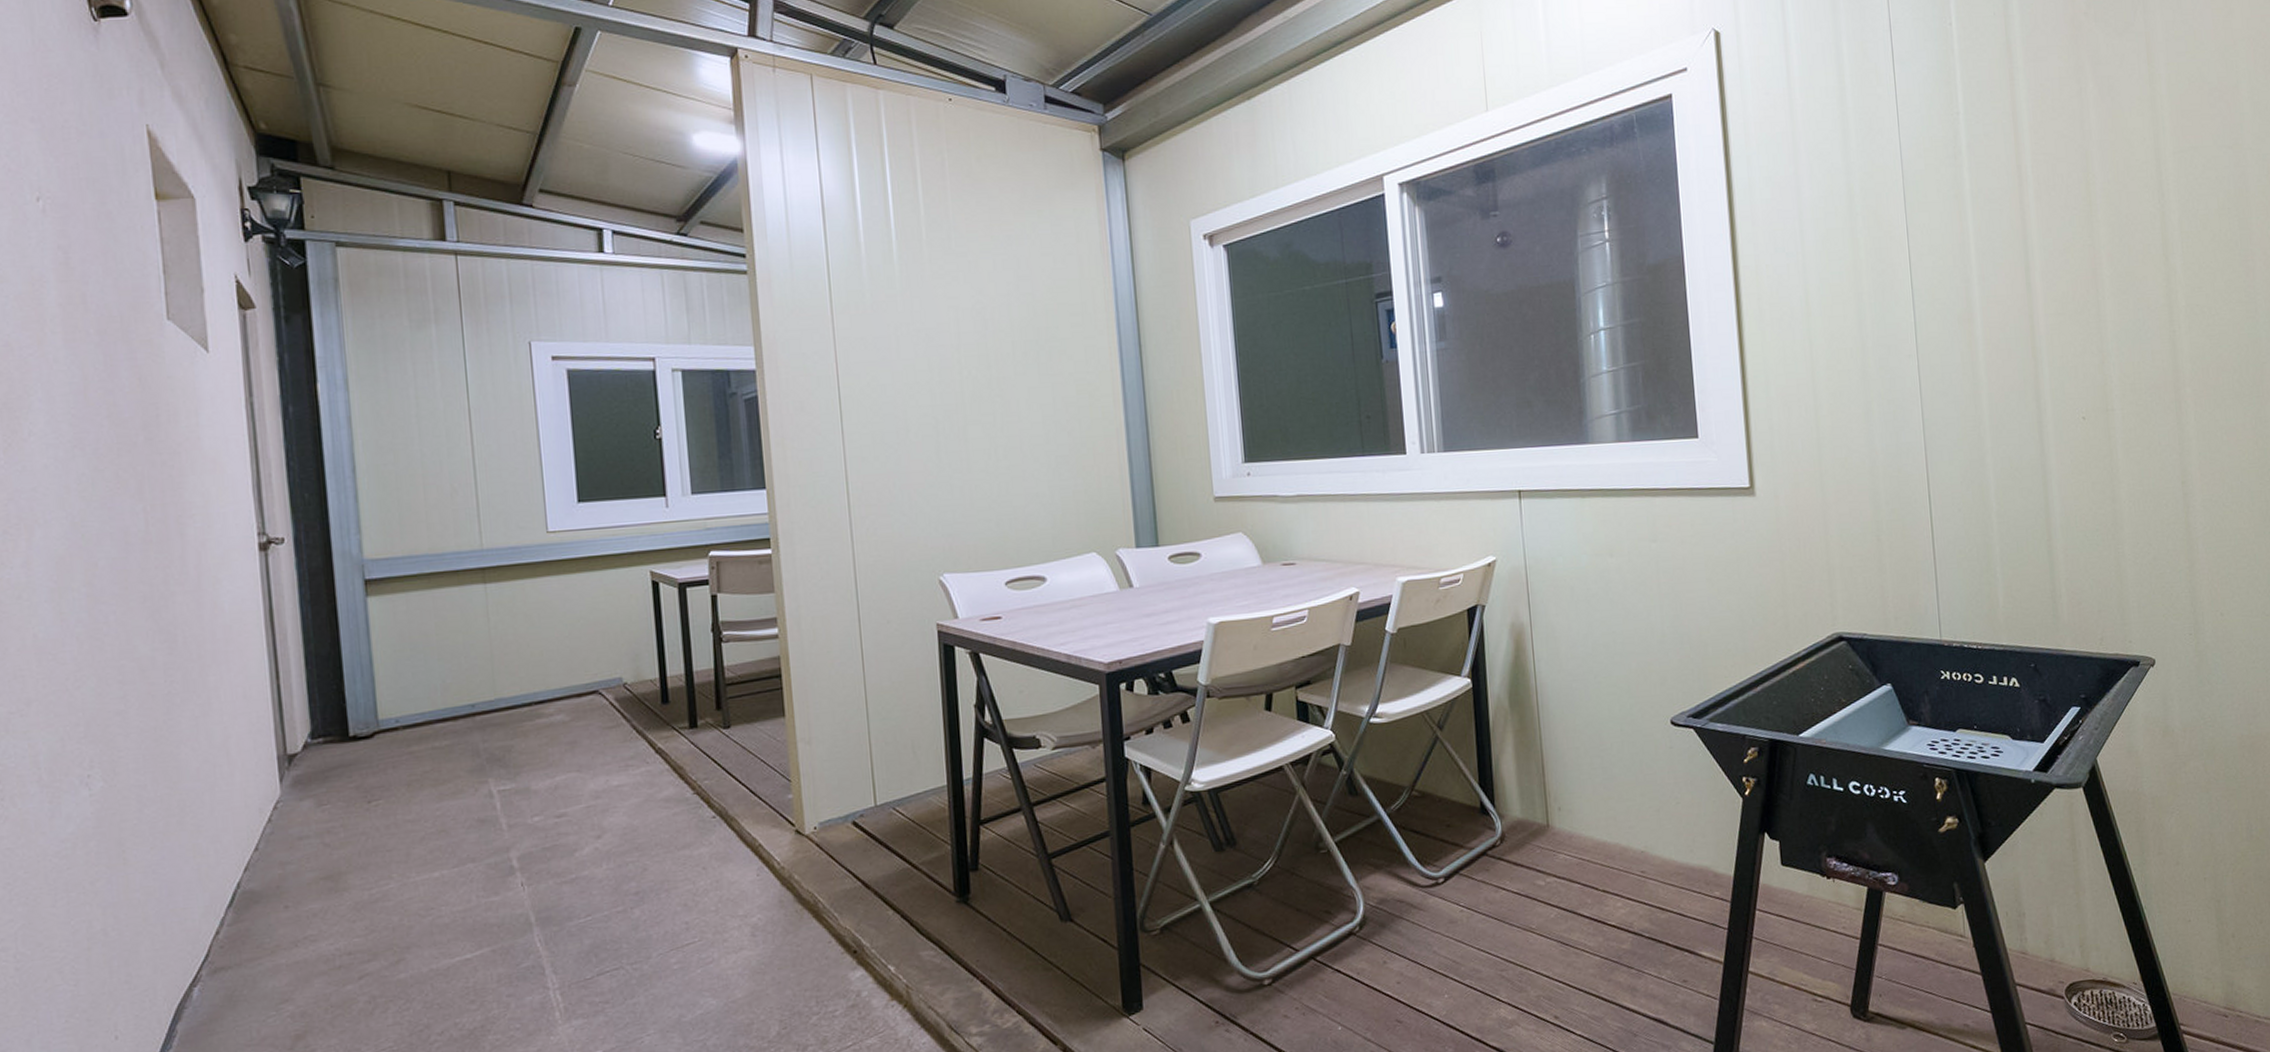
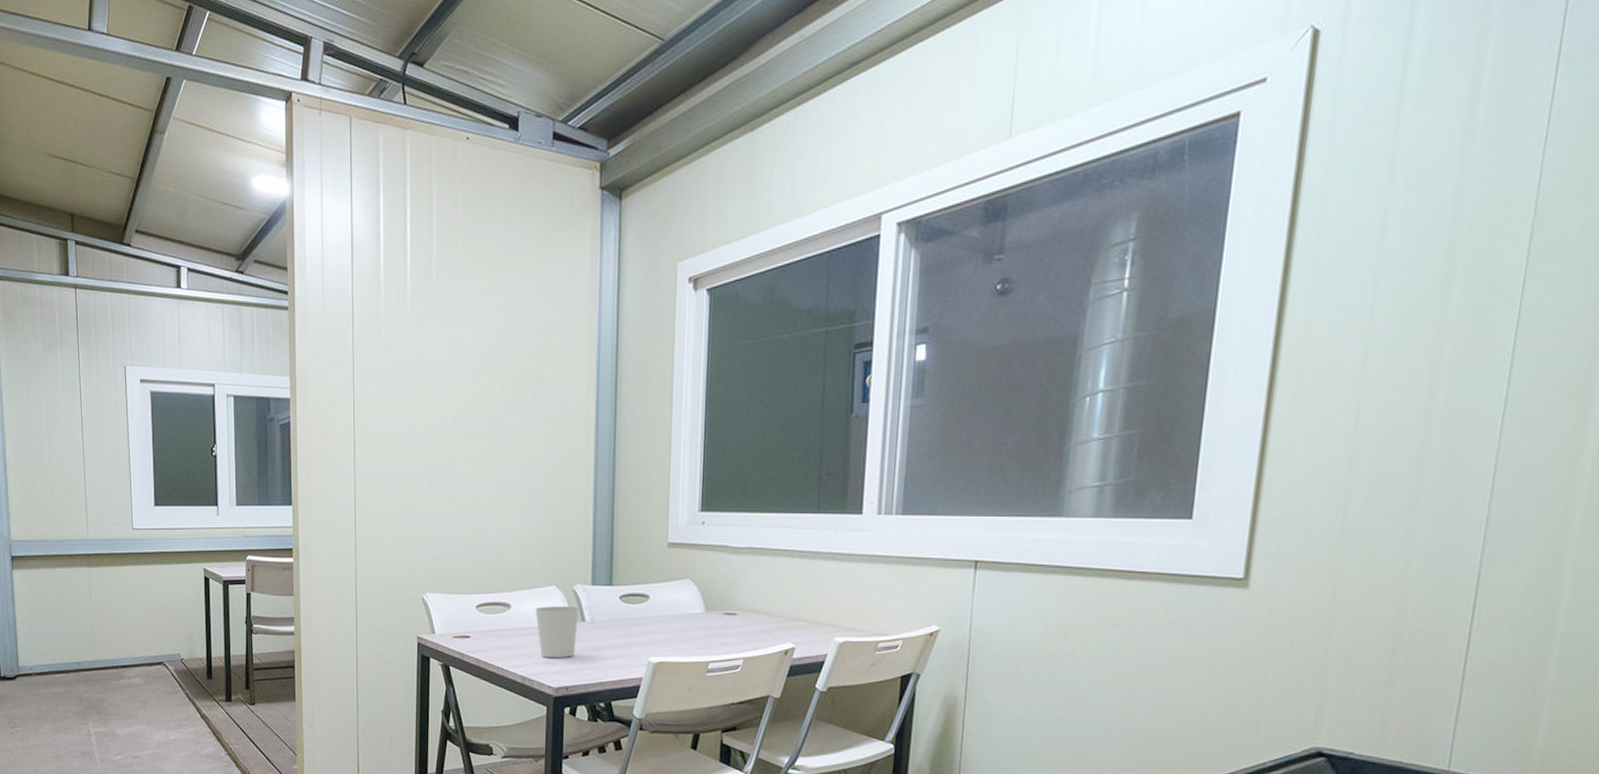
dixie cup: none [1075,572,1126,631] -> present [535,606,579,659]

